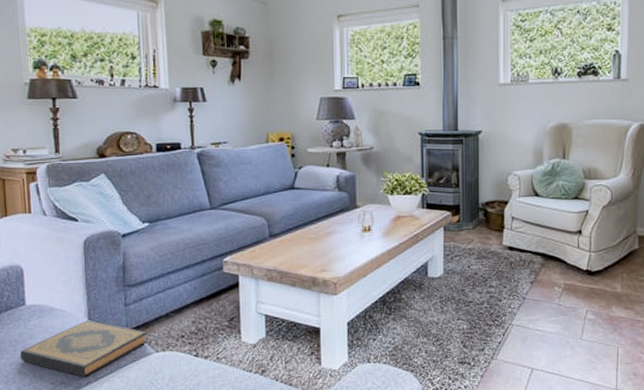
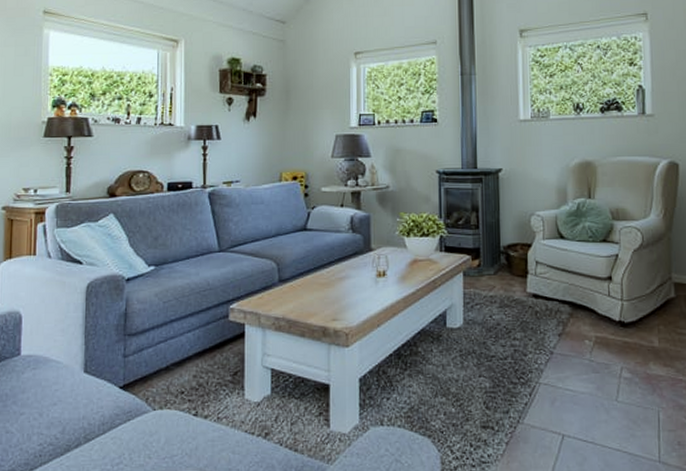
hardback book: present [19,320,148,377] -> none [9,373,146,437]

